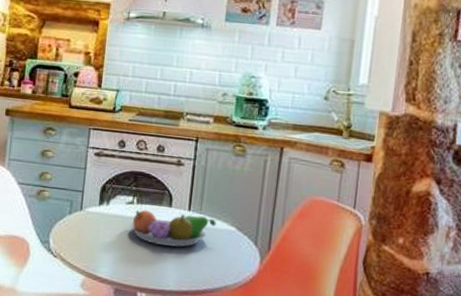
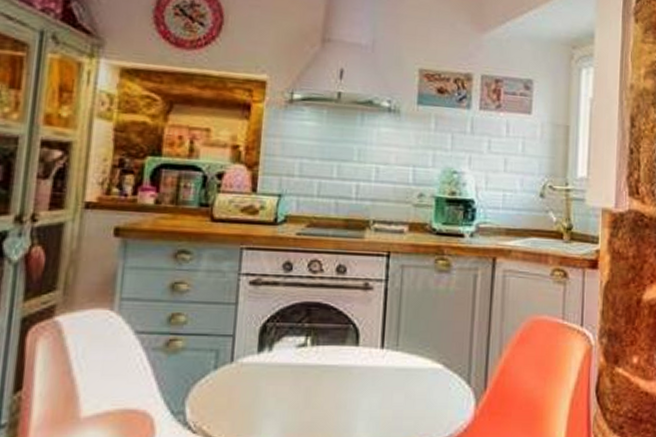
fruit bowl: present [129,210,216,247] -> none [302,352,418,398]

